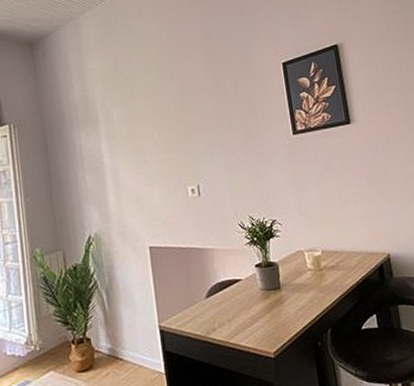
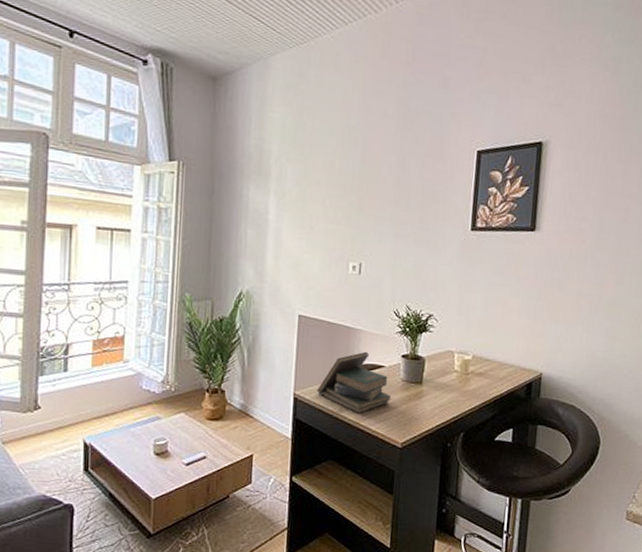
book: none [180,268,254,332] -> present [316,351,391,414]

